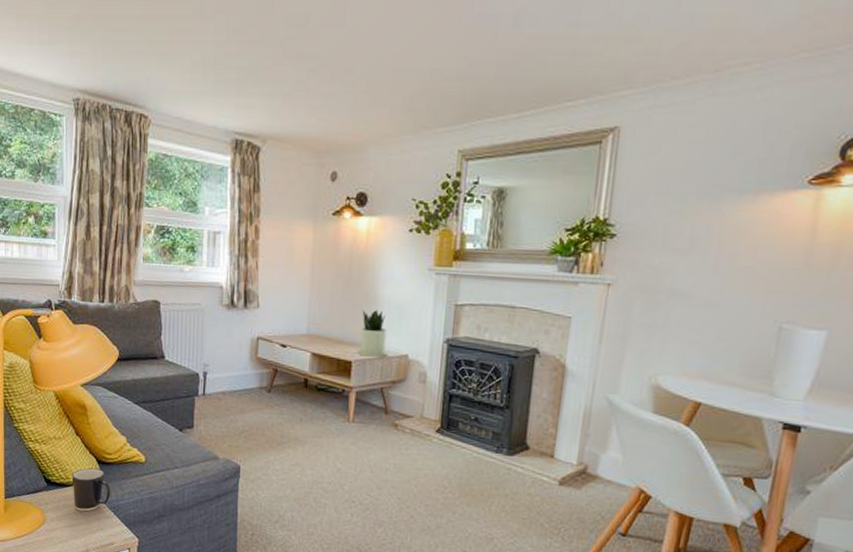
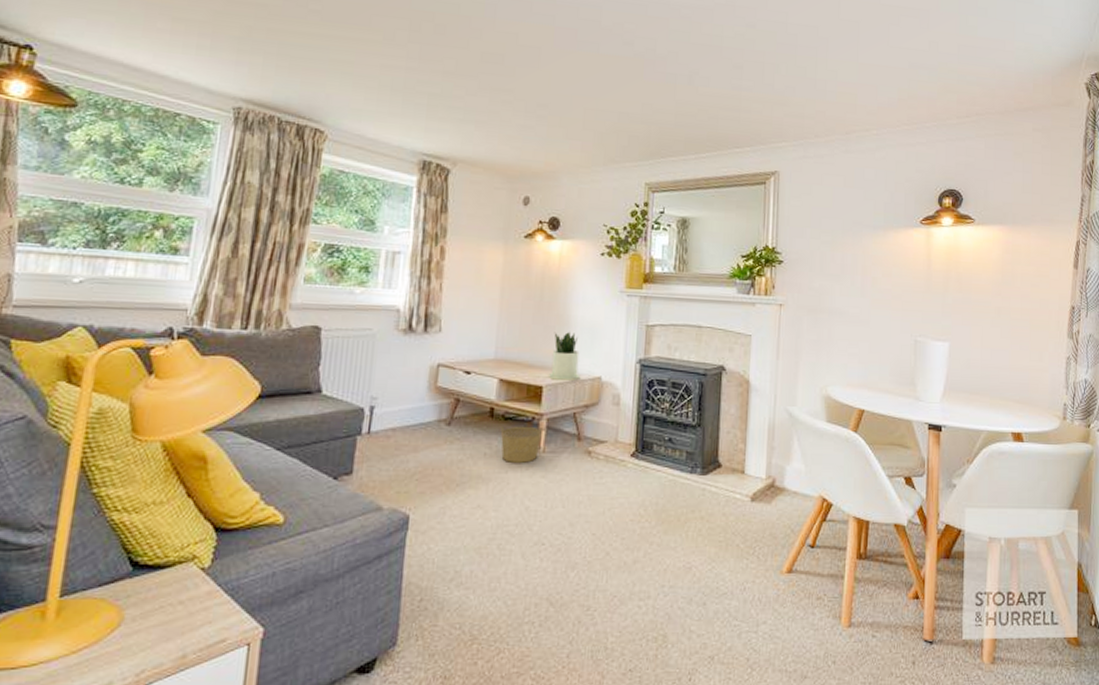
mug: present [72,468,111,512] -> none [171,539,231,600]
basket: none [314,396,352,431] -> present [500,426,542,464]

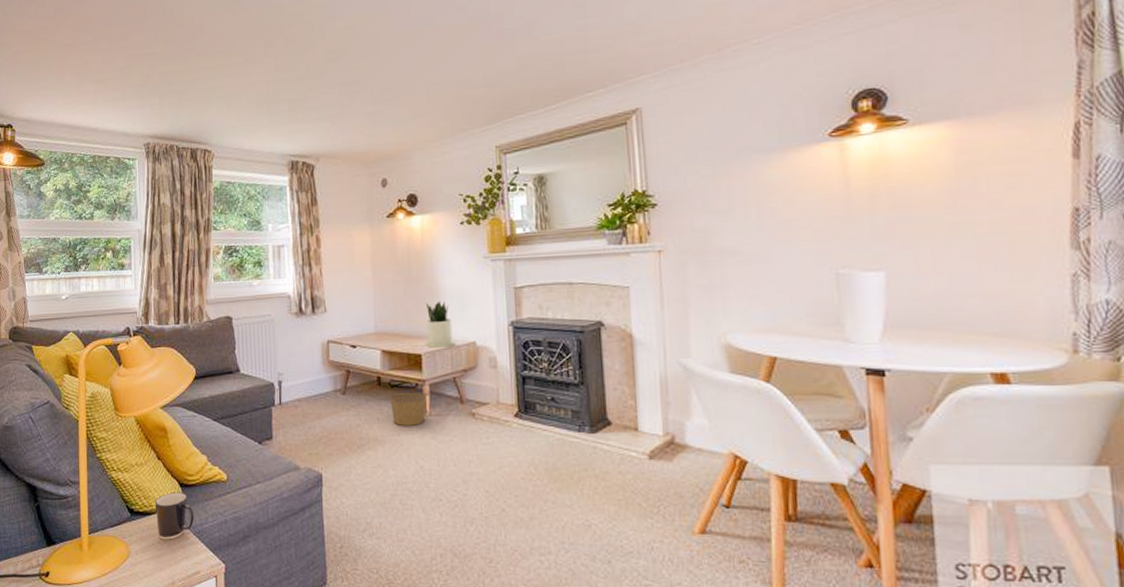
mug: none [171,539,231,600] -> present [154,492,195,540]

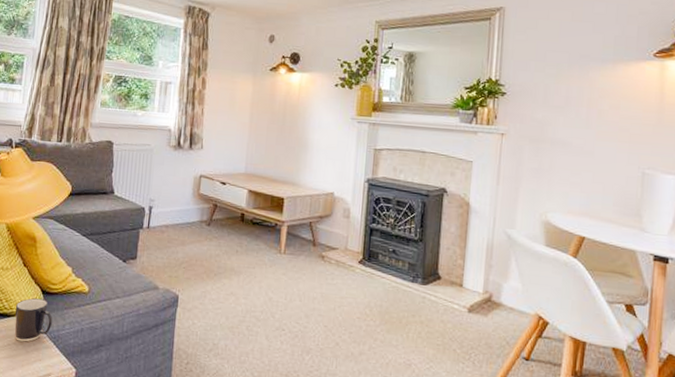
basket: present [388,392,426,427] -> none [249,230,283,262]
planter: present [425,300,456,348] -> none [288,152,316,195]

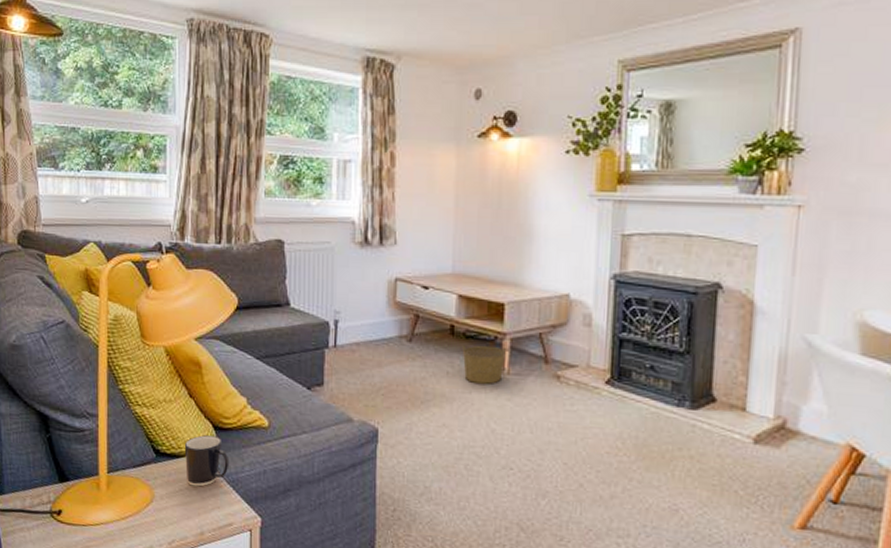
basket: none [249,230,283,262] -> present [462,345,506,385]

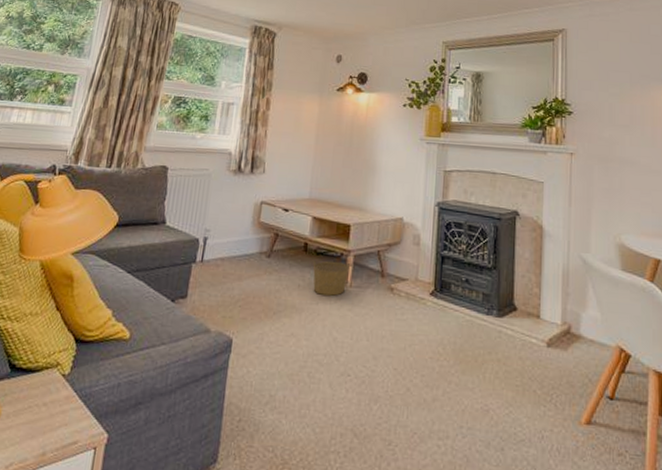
mug: present [184,435,230,487] -> none [38,348,86,403]

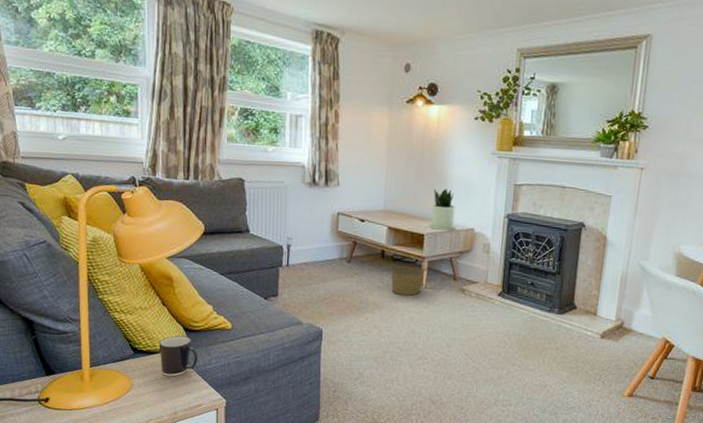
mug: none [38,348,86,403] -> present [158,336,198,377]
planter: none [355,175,385,220] -> present [428,188,456,231]

